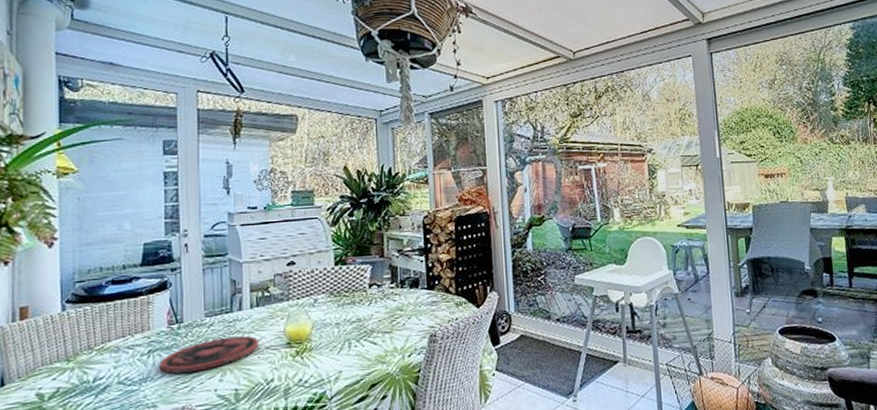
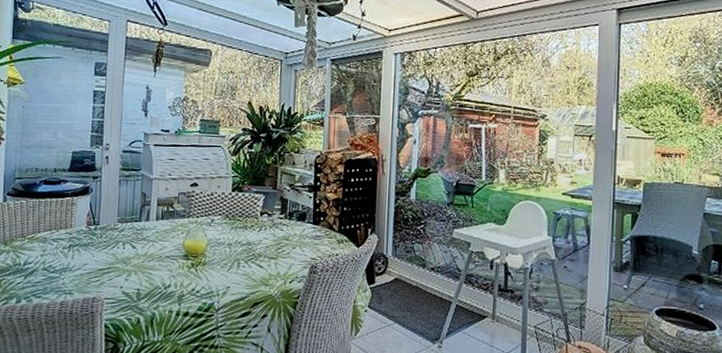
plate: present [159,335,260,374] -> none [77,242,161,269]

